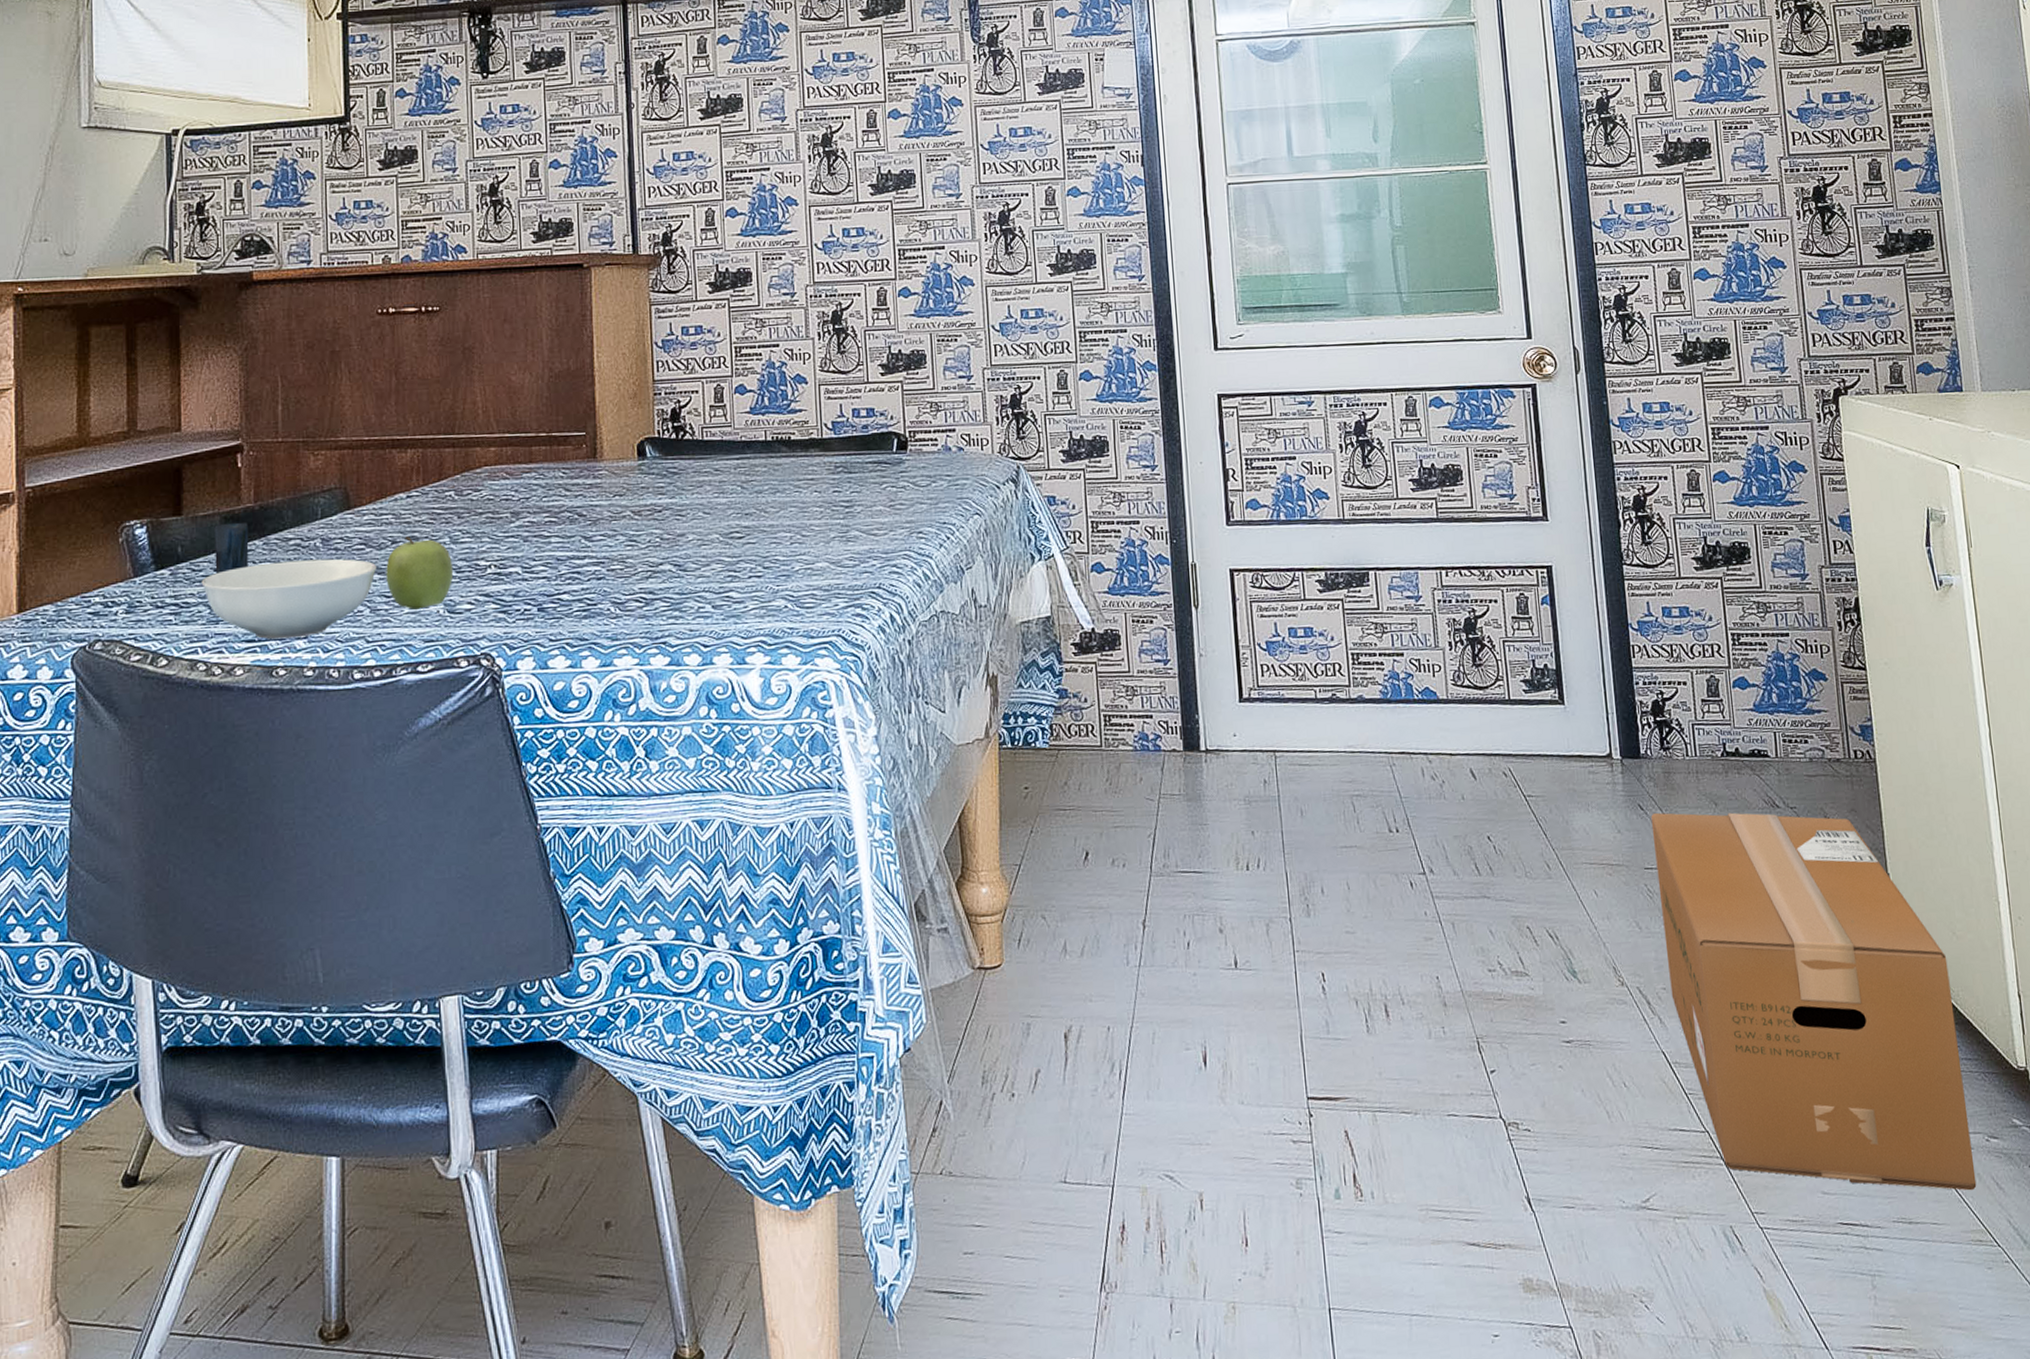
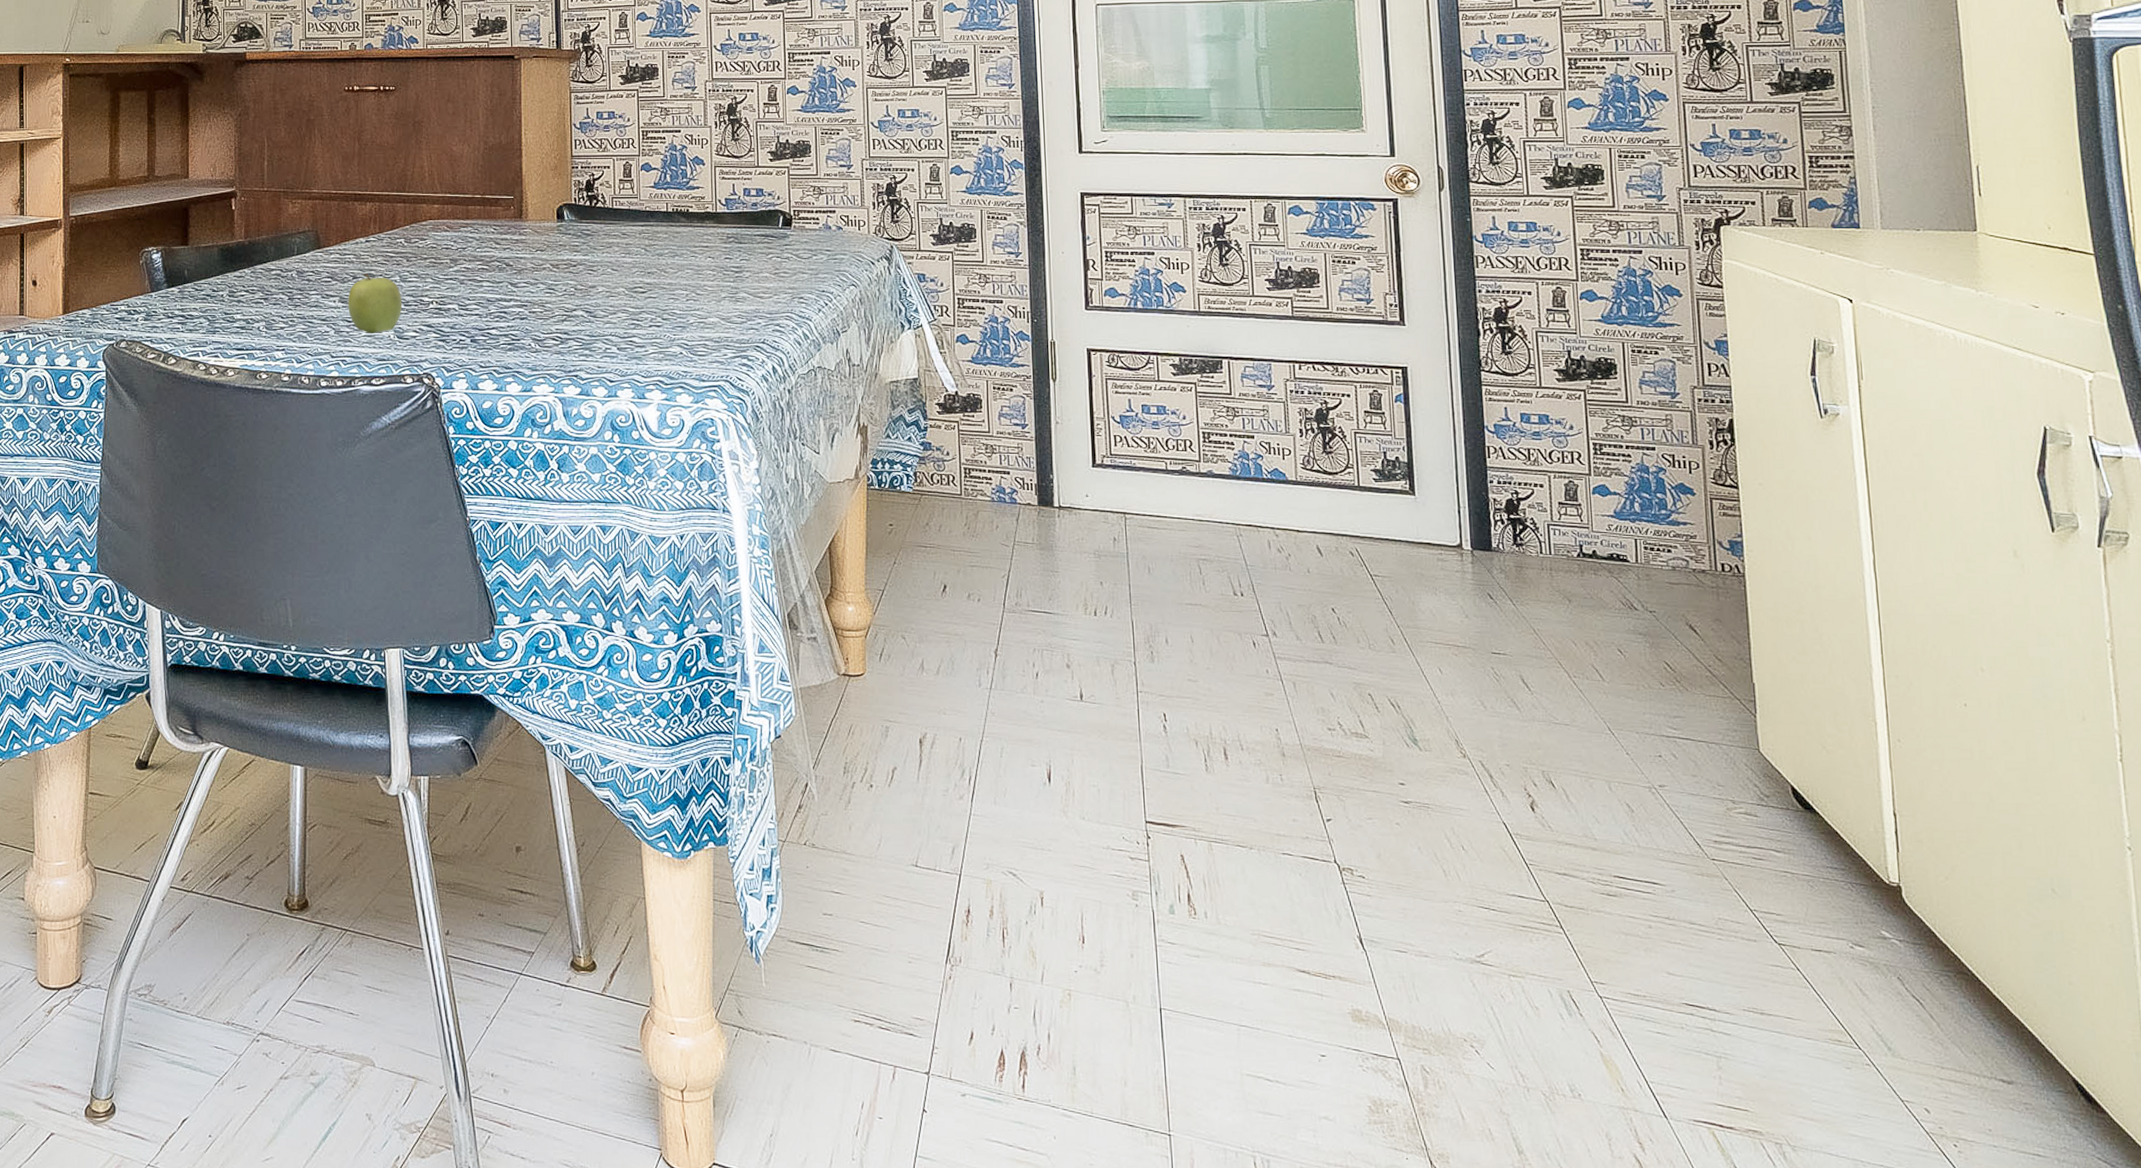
bowl: present [201,558,377,640] -> none [202,287,341,349]
cup: present [214,522,249,575] -> none [213,253,240,294]
box: present [1650,812,1977,1191] -> none [1500,602,1838,993]

